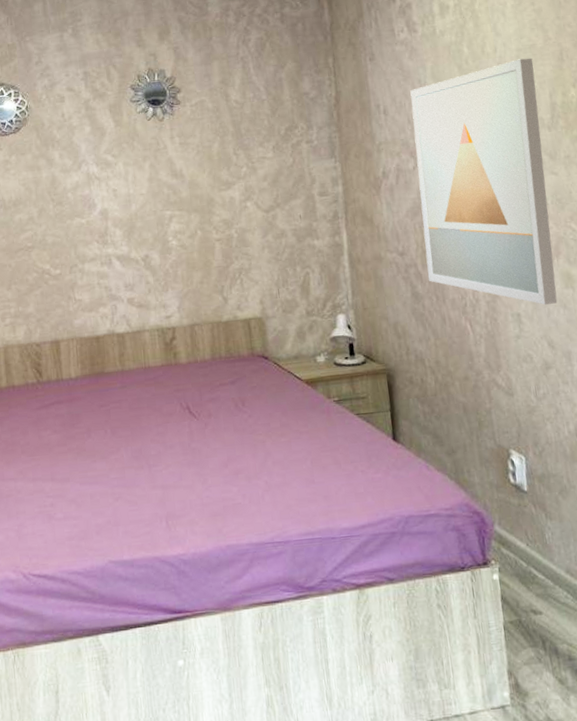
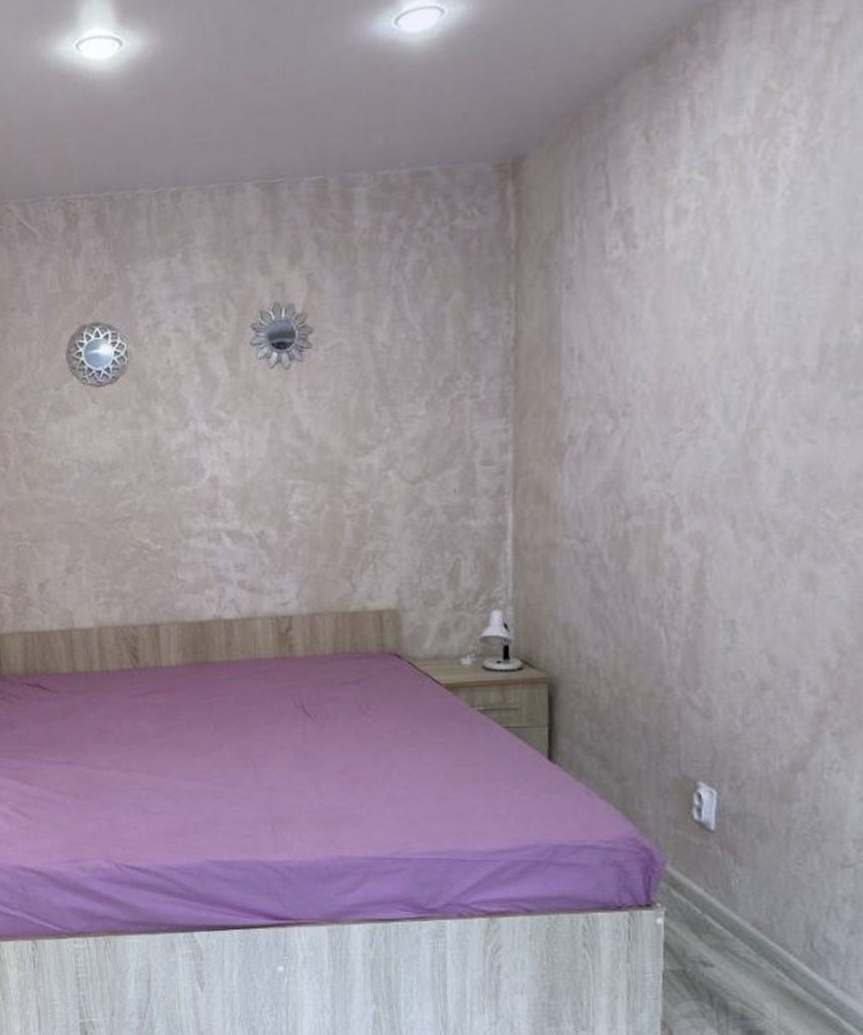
wall art: present [410,58,558,305] -> none [615,281,803,611]

